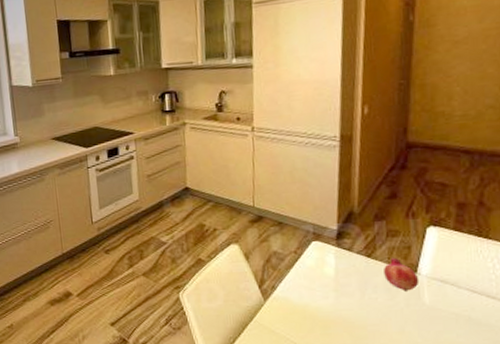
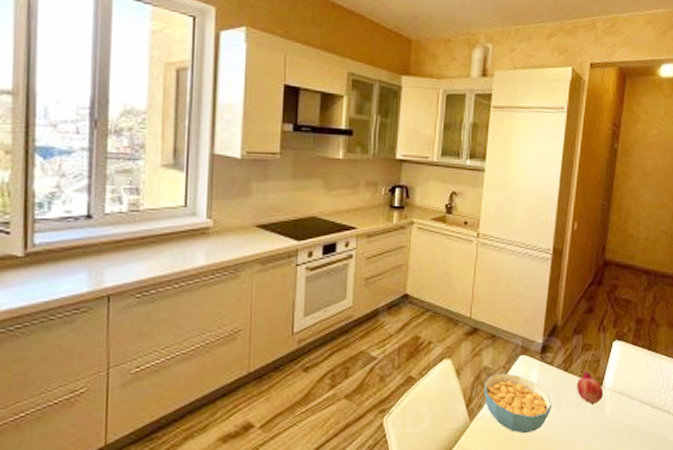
cereal bowl: none [274,257,356,316] -> present [483,372,553,434]

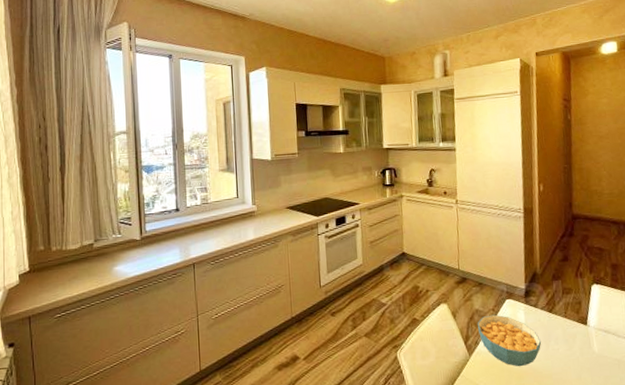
fruit: present [577,370,604,405] -> none [562,311,589,342]

